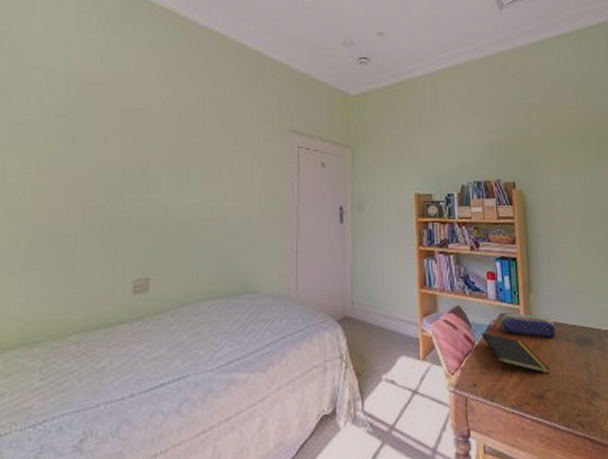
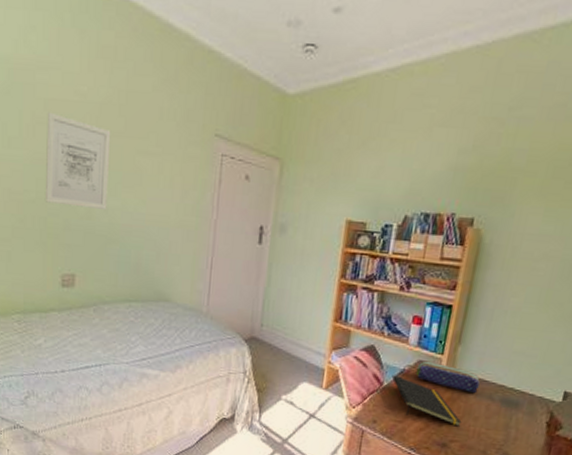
wall art: none [118,120,190,208] -> present [46,112,111,211]

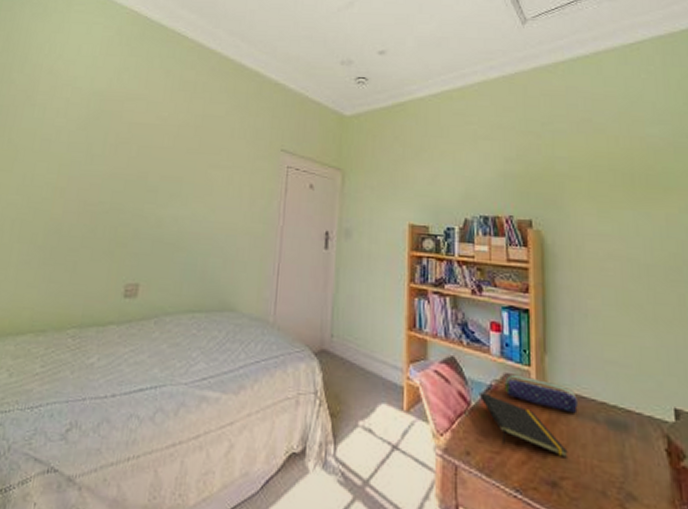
wall art: present [46,112,111,211] -> none [119,133,187,220]

